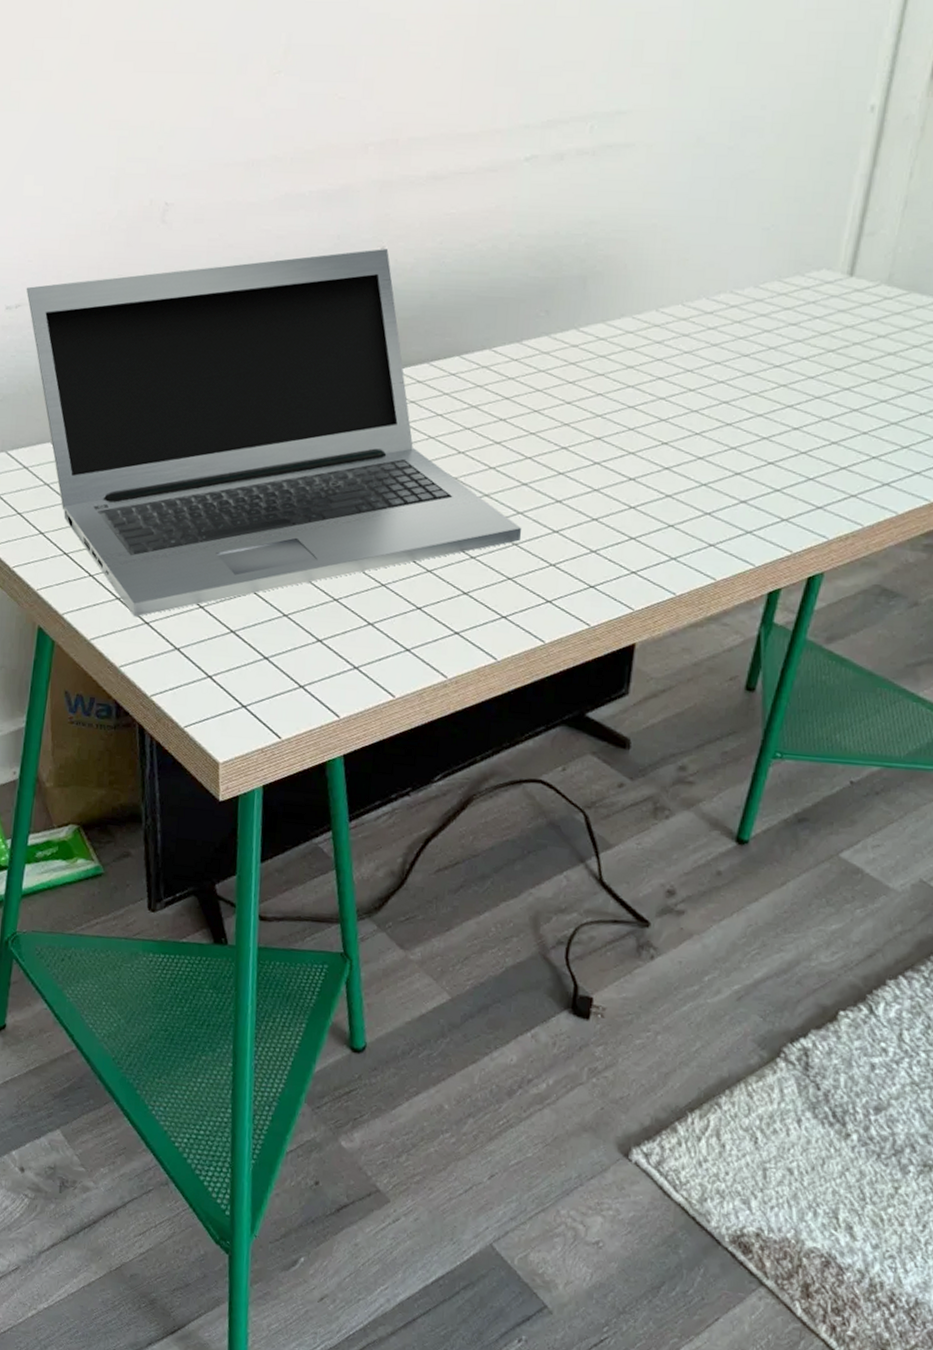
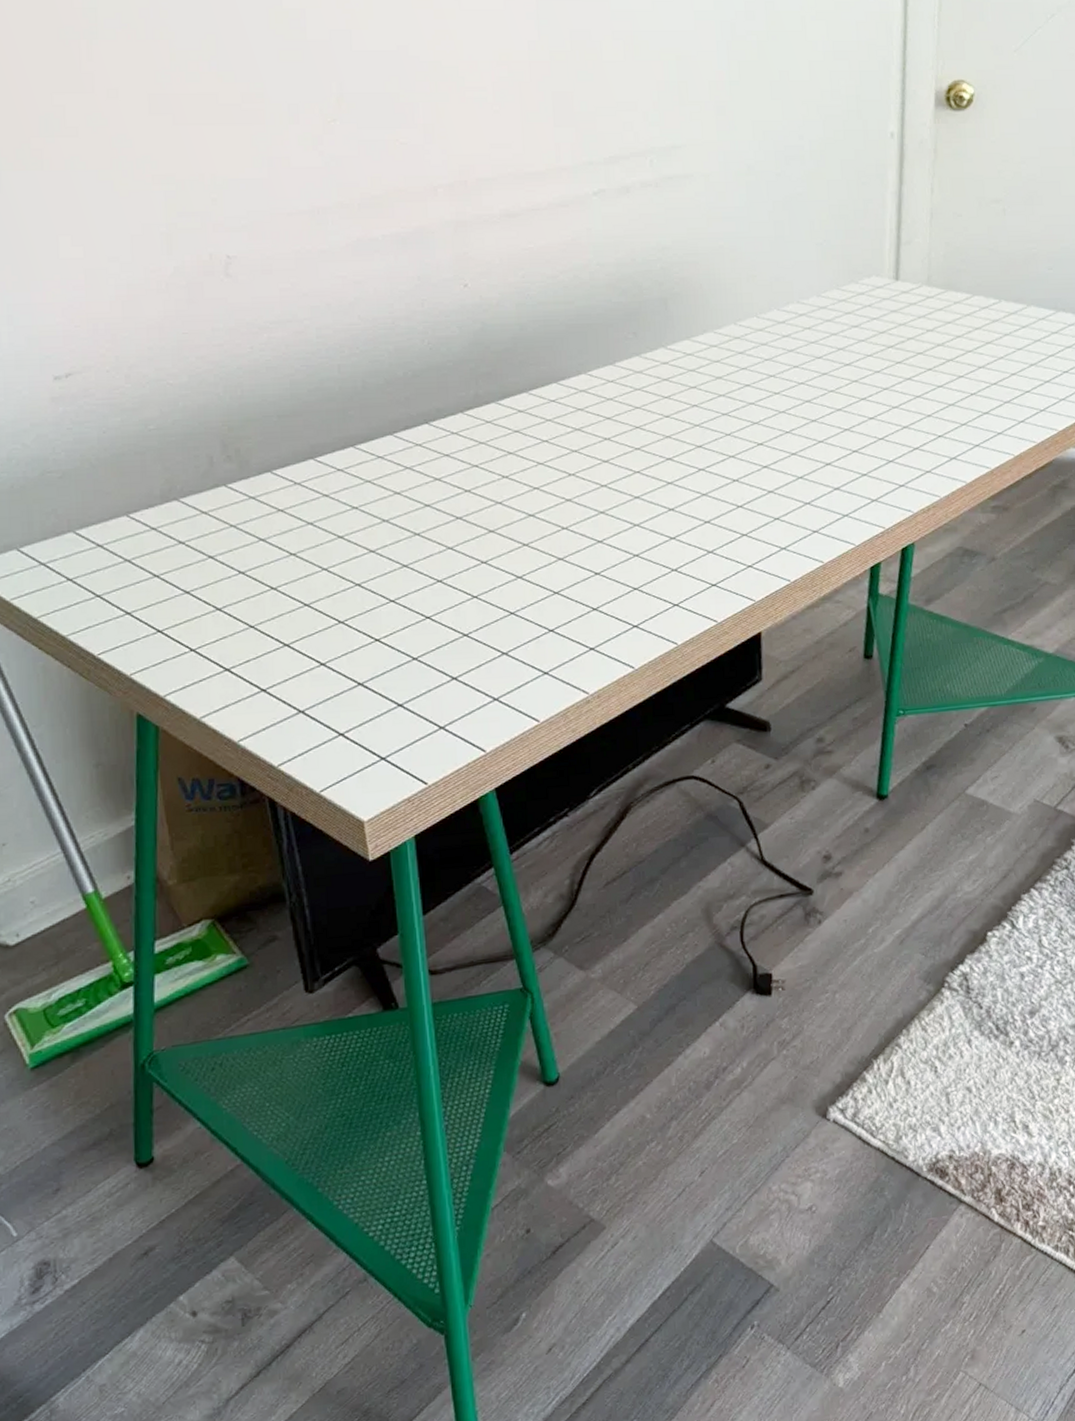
laptop: present [26,249,521,617] -> none [75,286,640,686]

